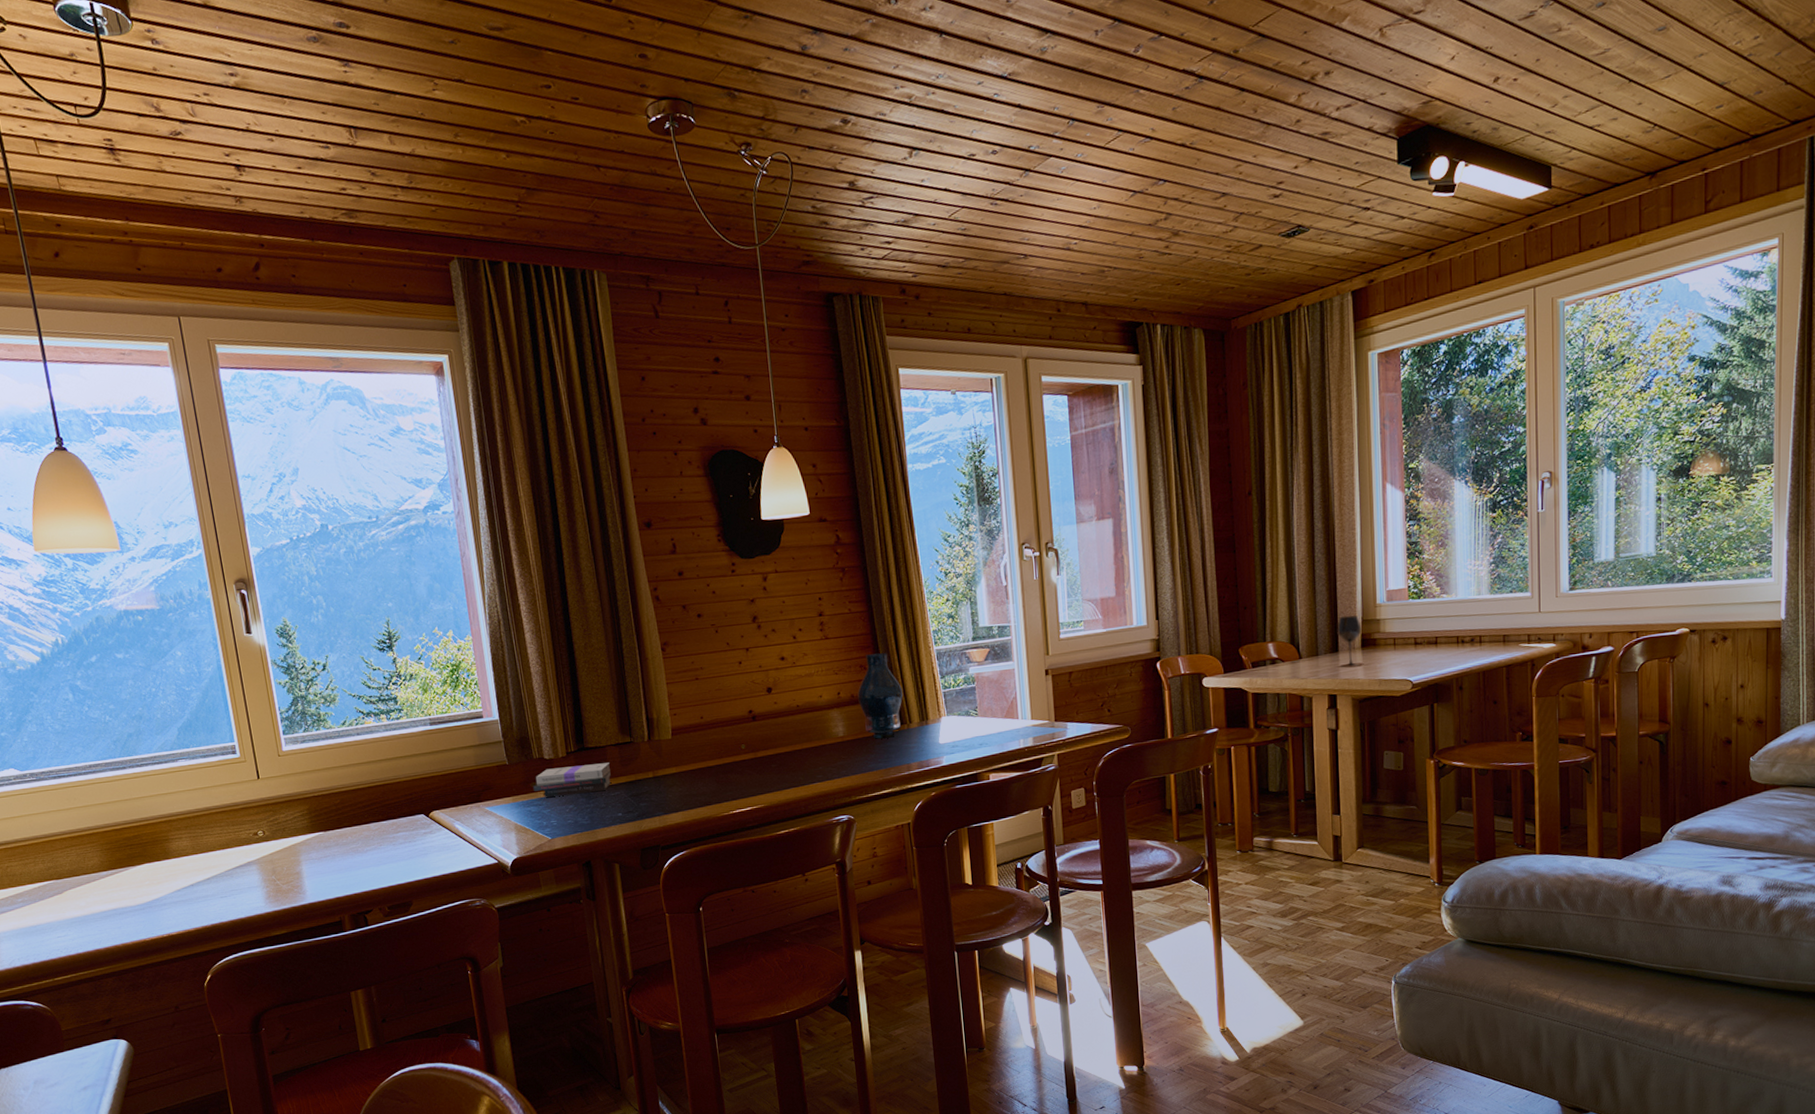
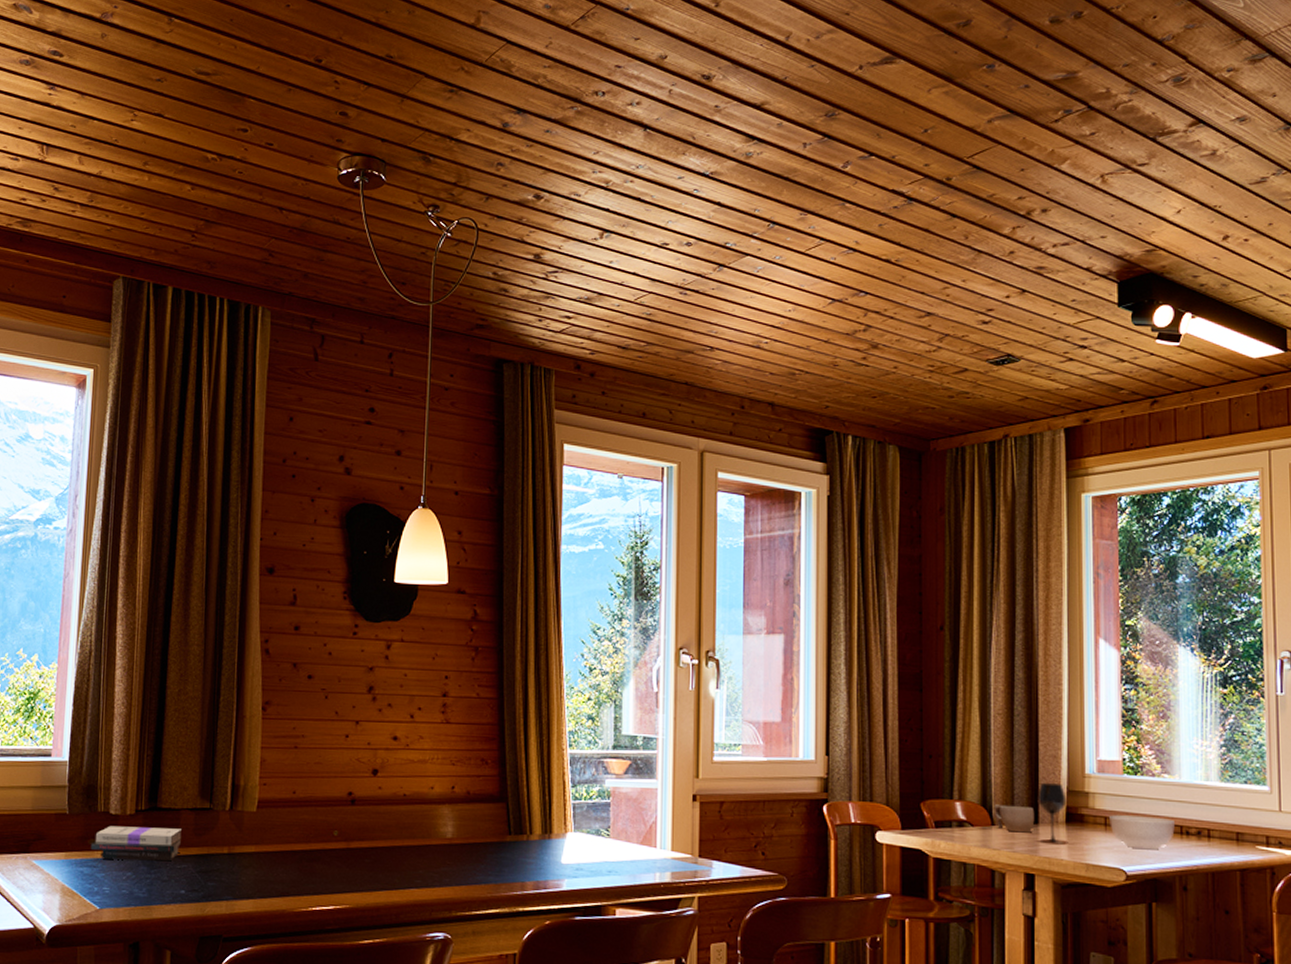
vase: present [857,653,903,739] -> none [474,748,526,848]
cup: none [1301,639,1335,662] -> present [994,804,1035,833]
bowl: none [1396,632,1453,661] -> present [1108,815,1176,850]

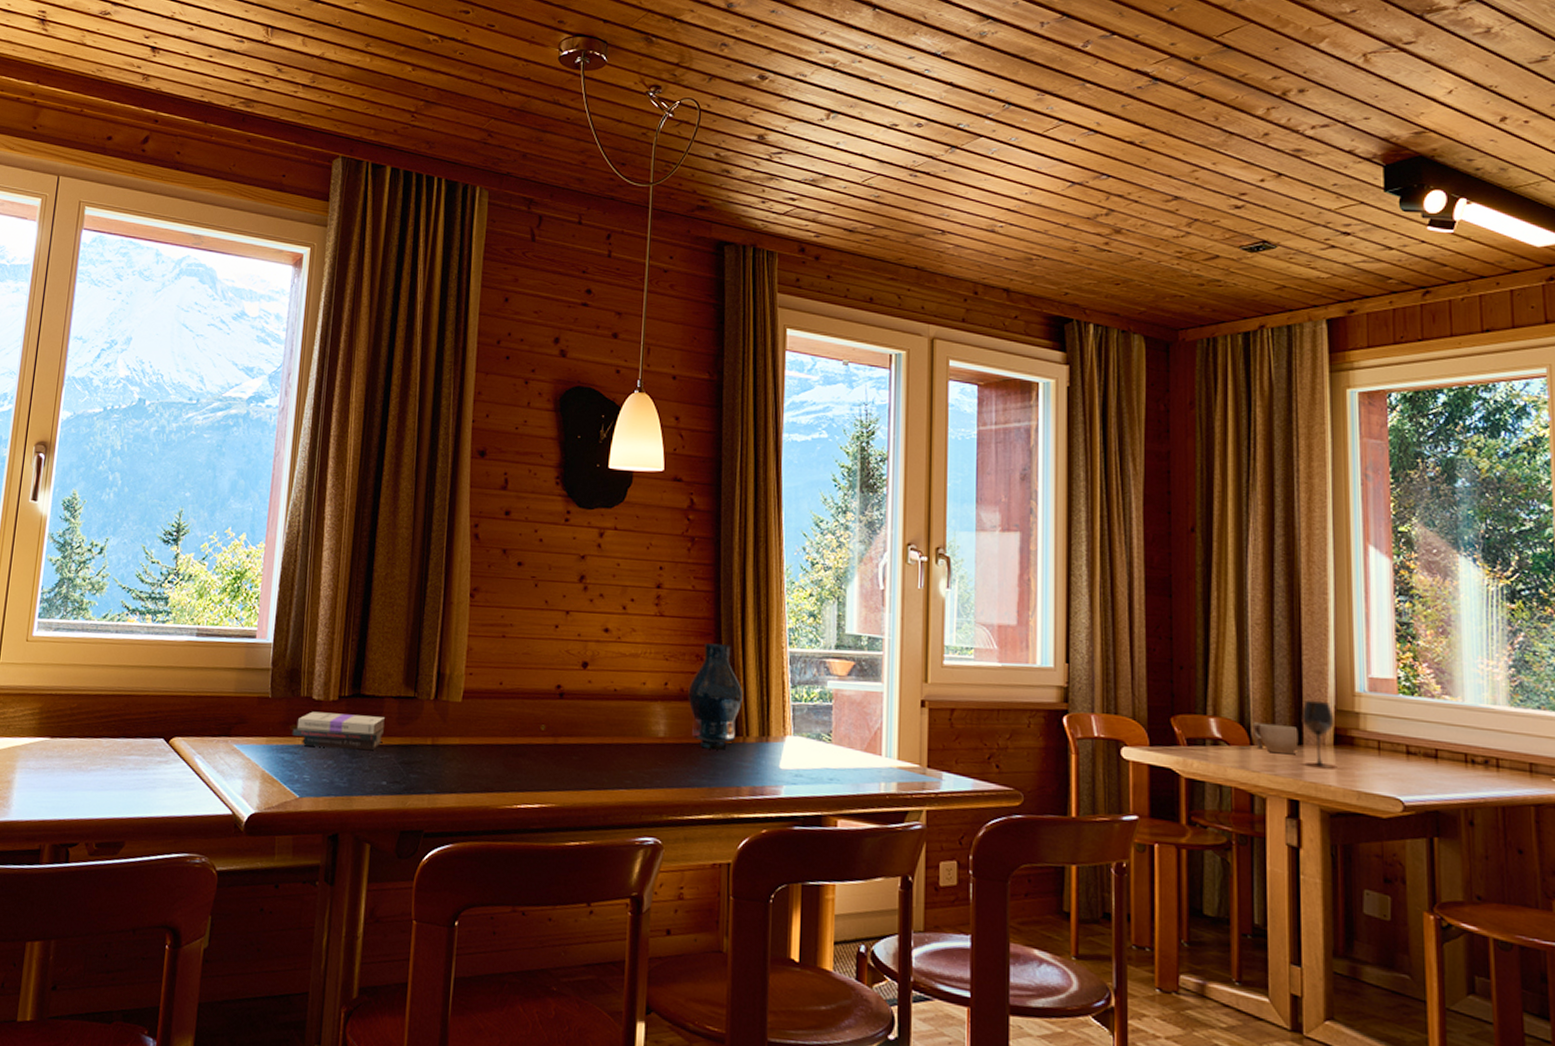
vase: none [474,748,526,848] -> present [688,643,743,750]
bowl: present [1108,815,1176,850] -> none [1382,738,1460,779]

